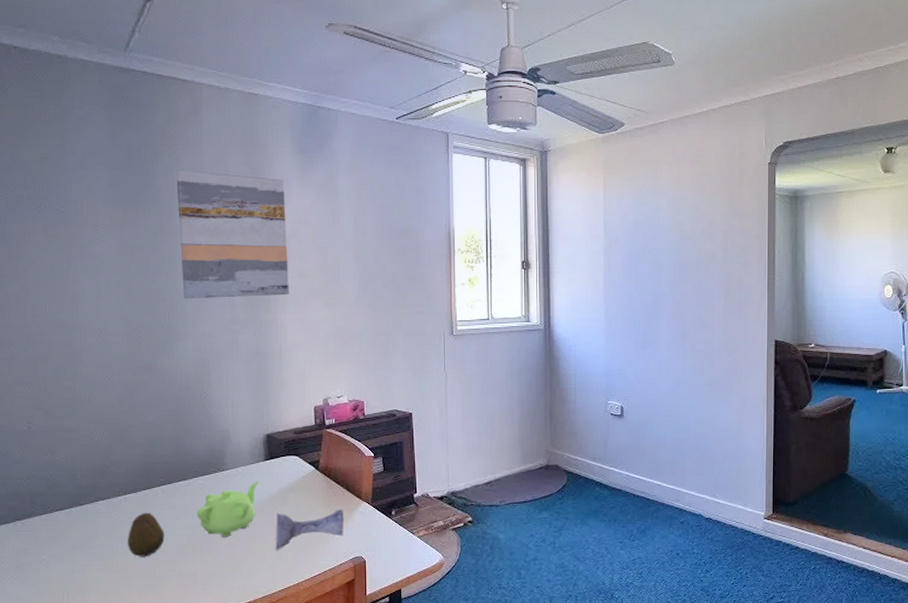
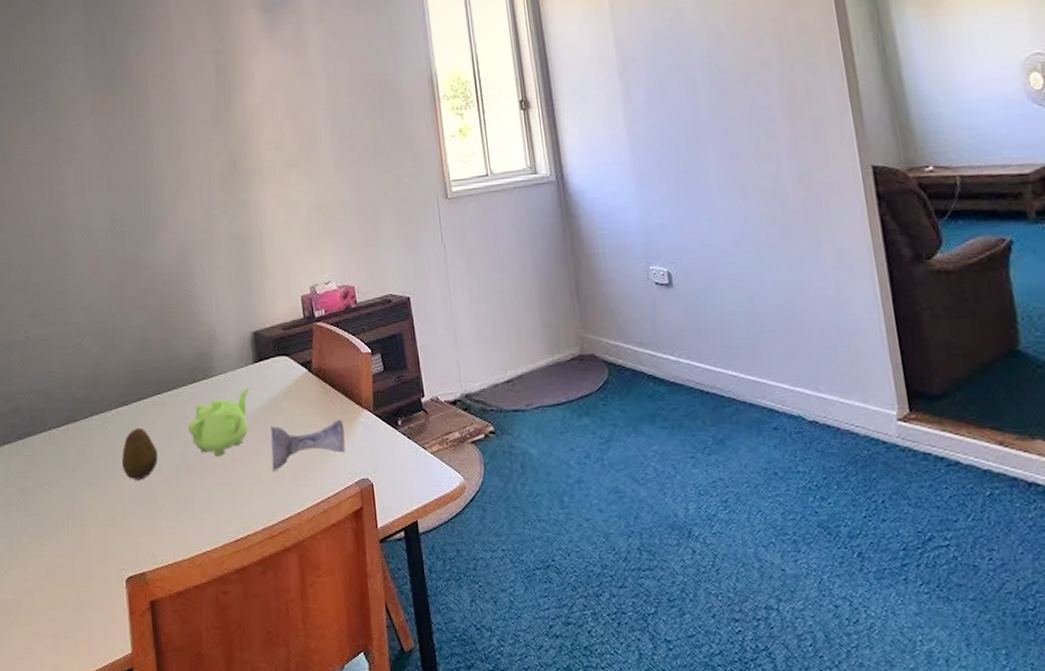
wall art: present [176,169,290,299] -> none [147,43,266,186]

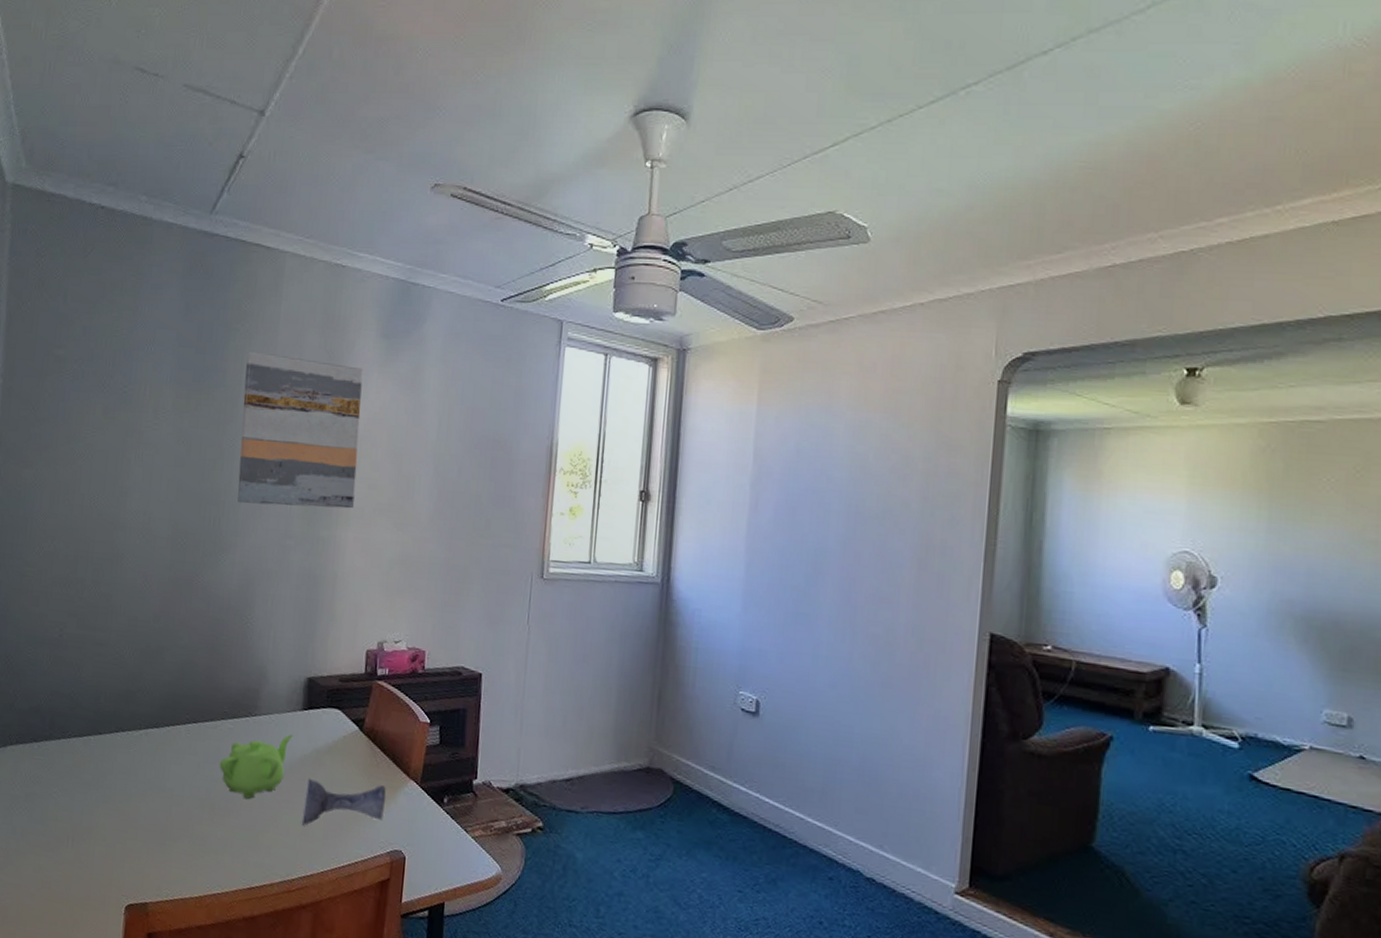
fruit: present [122,427,158,480] -> none [142,753,183,808]
wall art: none [147,43,266,186] -> present [237,350,363,509]

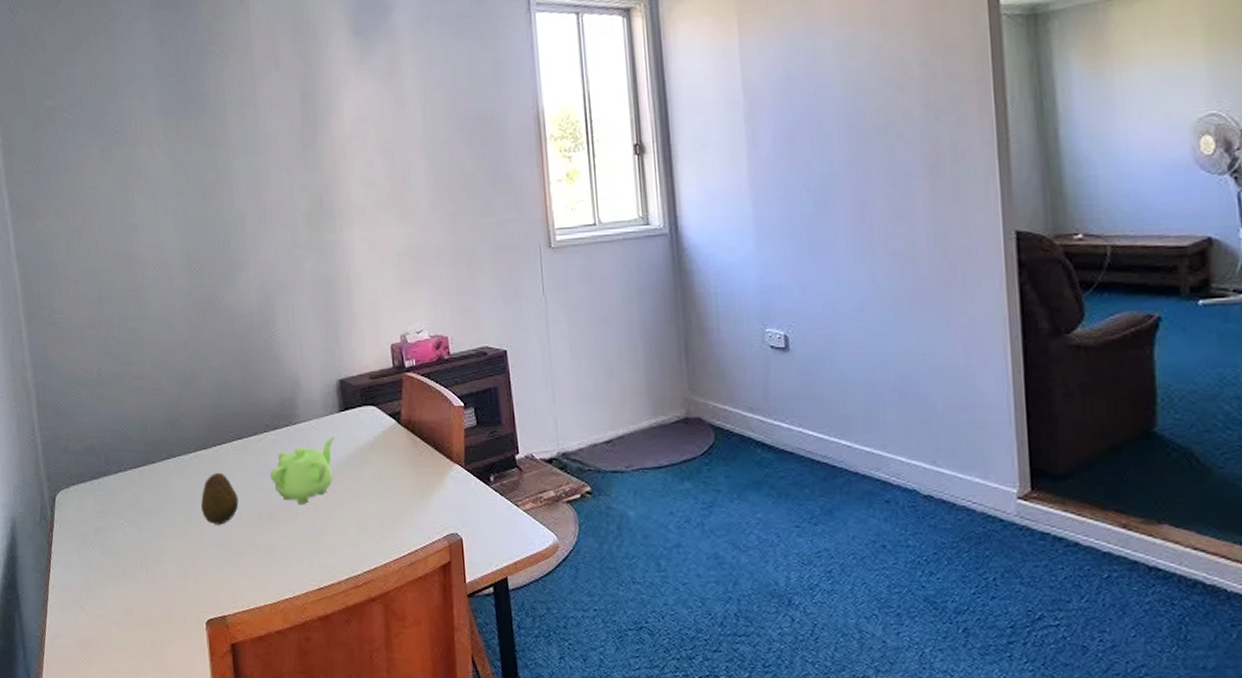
fruit: none [142,753,183,808] -> present [201,472,239,525]
wall art: present [237,350,363,509] -> none [225,68,355,221]
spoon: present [301,777,386,826] -> none [355,473,434,522]

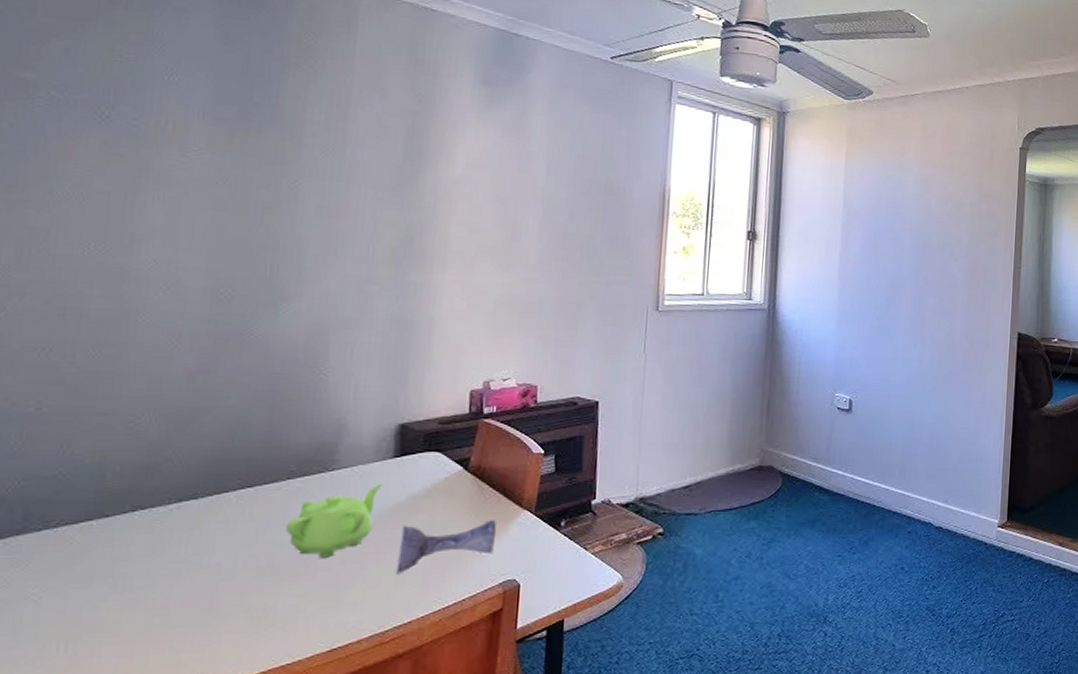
fruit: present [201,472,239,525] -> none [174,525,234,587]
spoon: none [355,473,434,522] -> present [395,520,496,574]

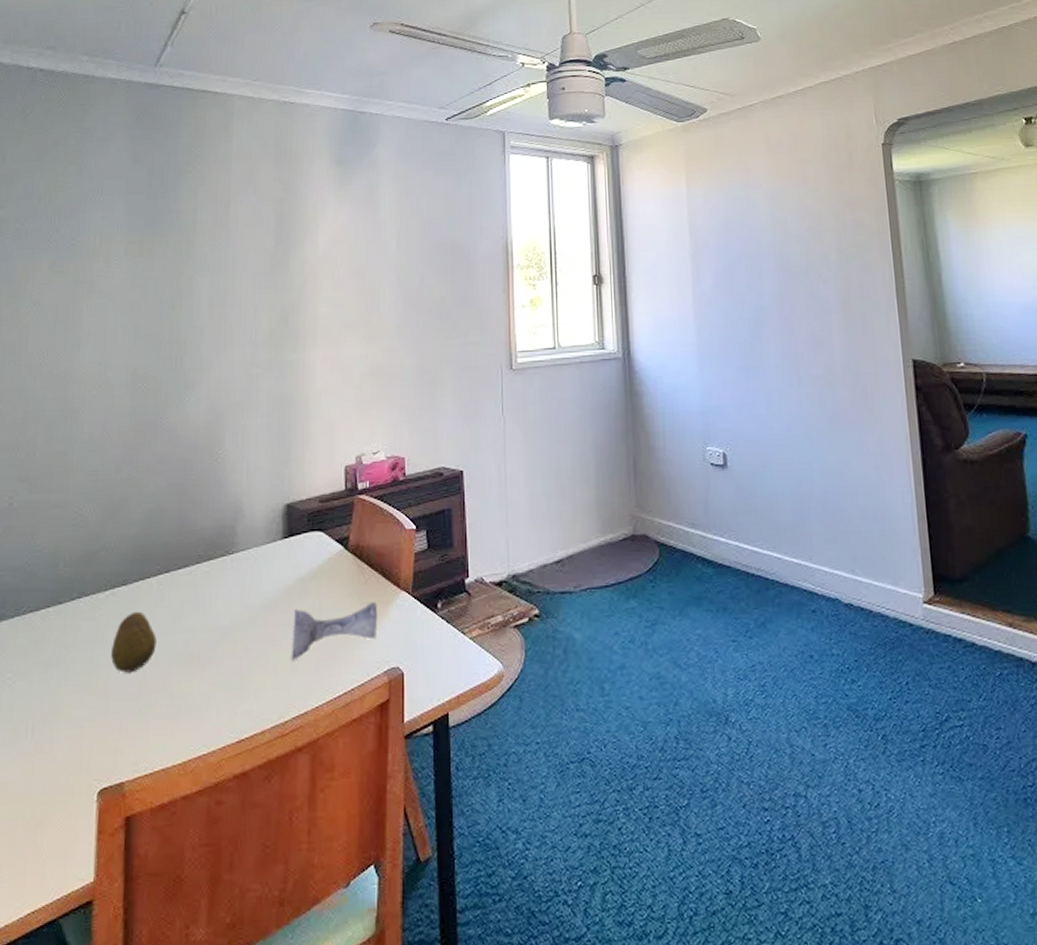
fruit: none [174,525,234,587] -> present [111,611,157,673]
teapot: present [285,484,382,558] -> none [196,566,275,643]

